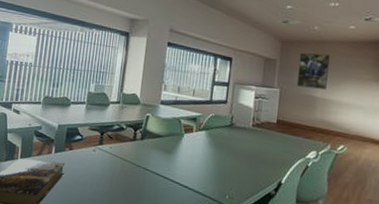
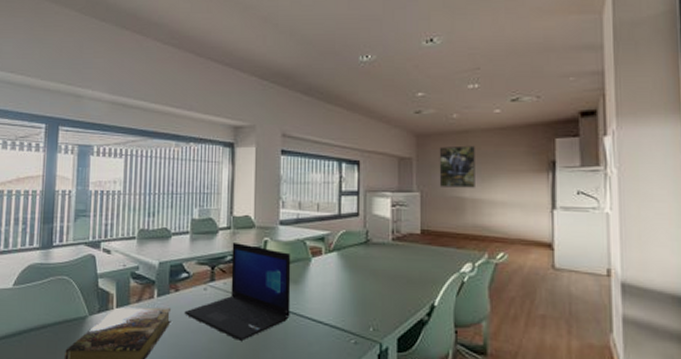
laptop: none [75,114,168,195] -> present [184,241,291,341]

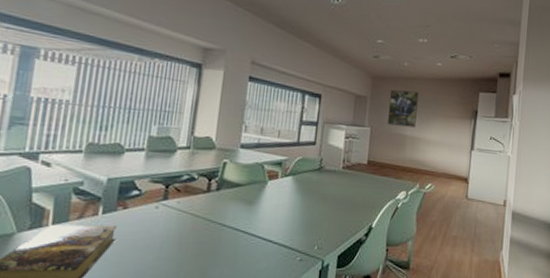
laptop: present [184,241,291,341] -> none [131,161,249,258]

